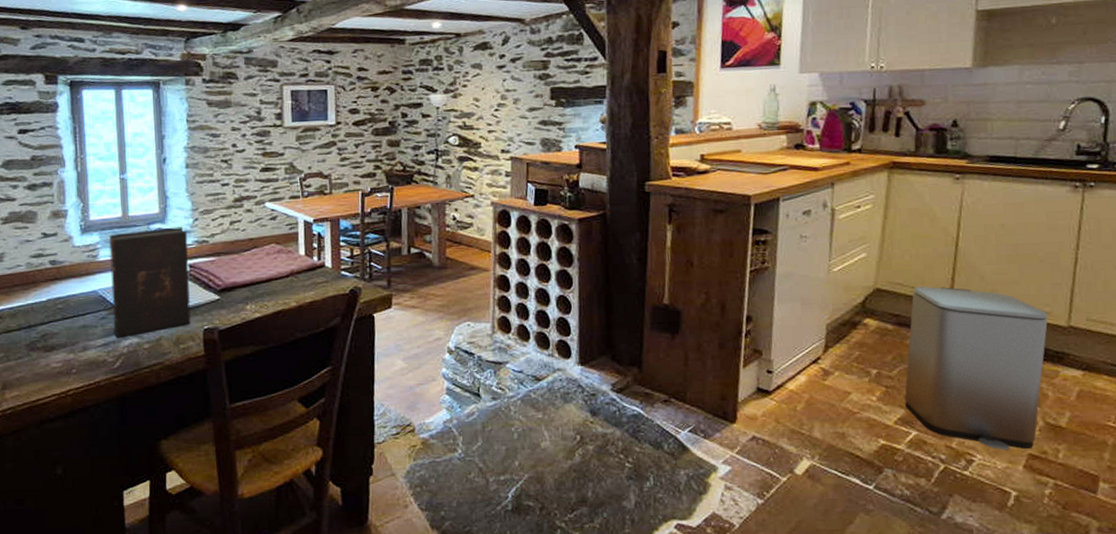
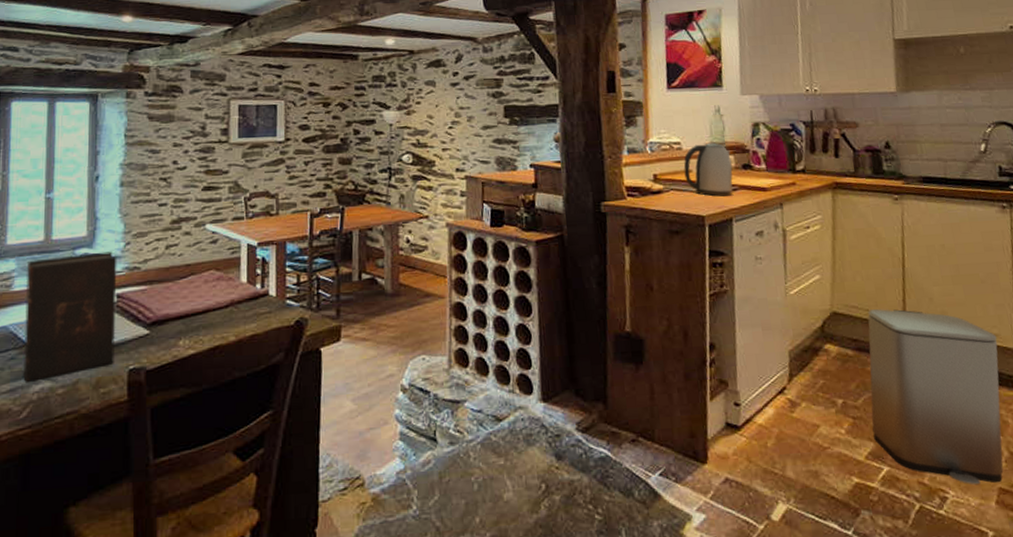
kettle: none [732,122,784,176] -> present [683,142,733,197]

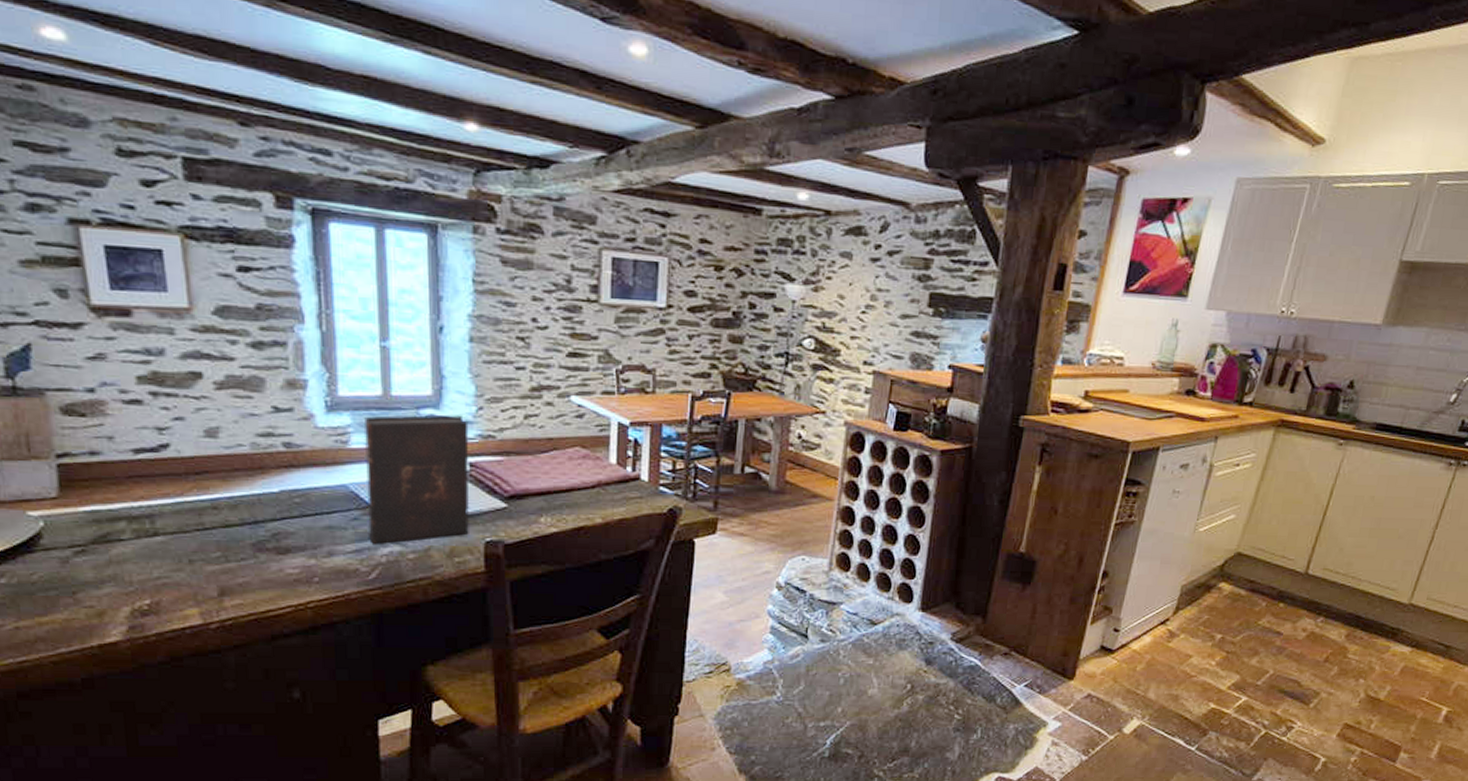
kettle: present [683,142,733,197] -> none [1119,361,1177,423]
pedal bin: present [868,309,1004,485] -> none [1241,554,1394,719]

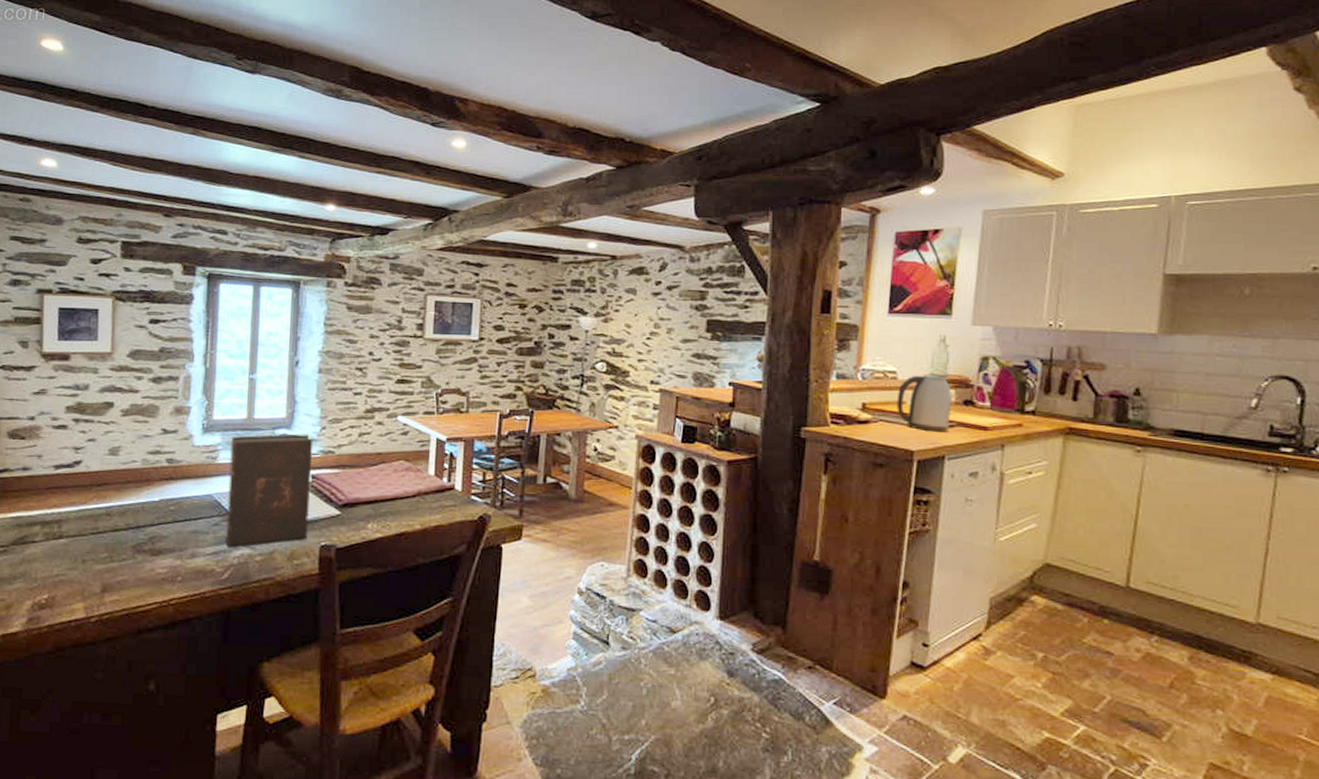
kettle: none [1119,361,1177,423] -> present [897,374,952,432]

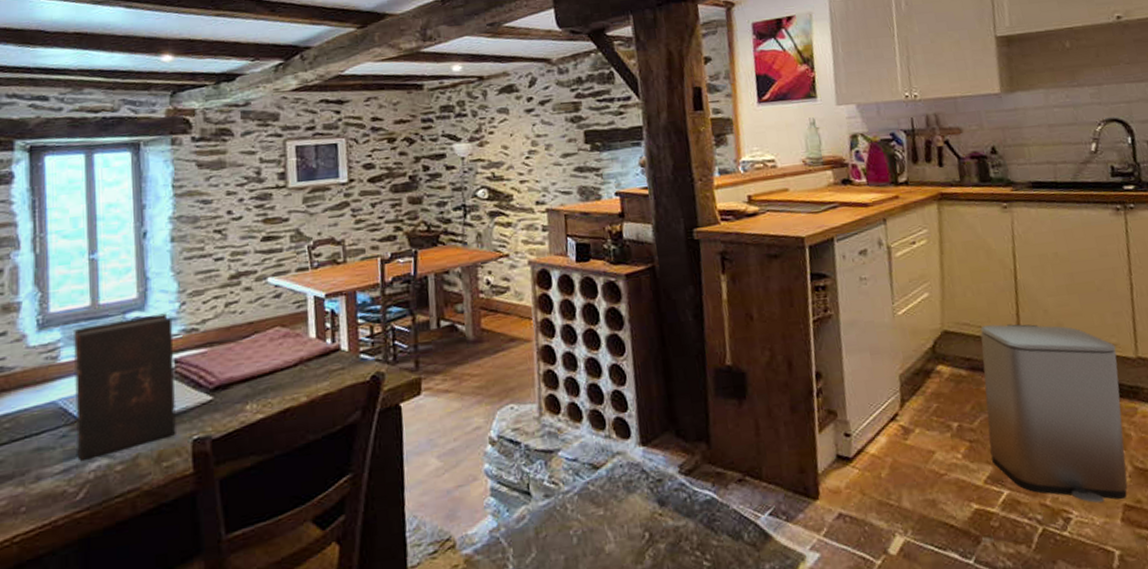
kettle: present [897,374,952,432] -> none [779,157,833,216]
pedal bin: none [1073,565,1235,757] -> present [980,324,1128,504]

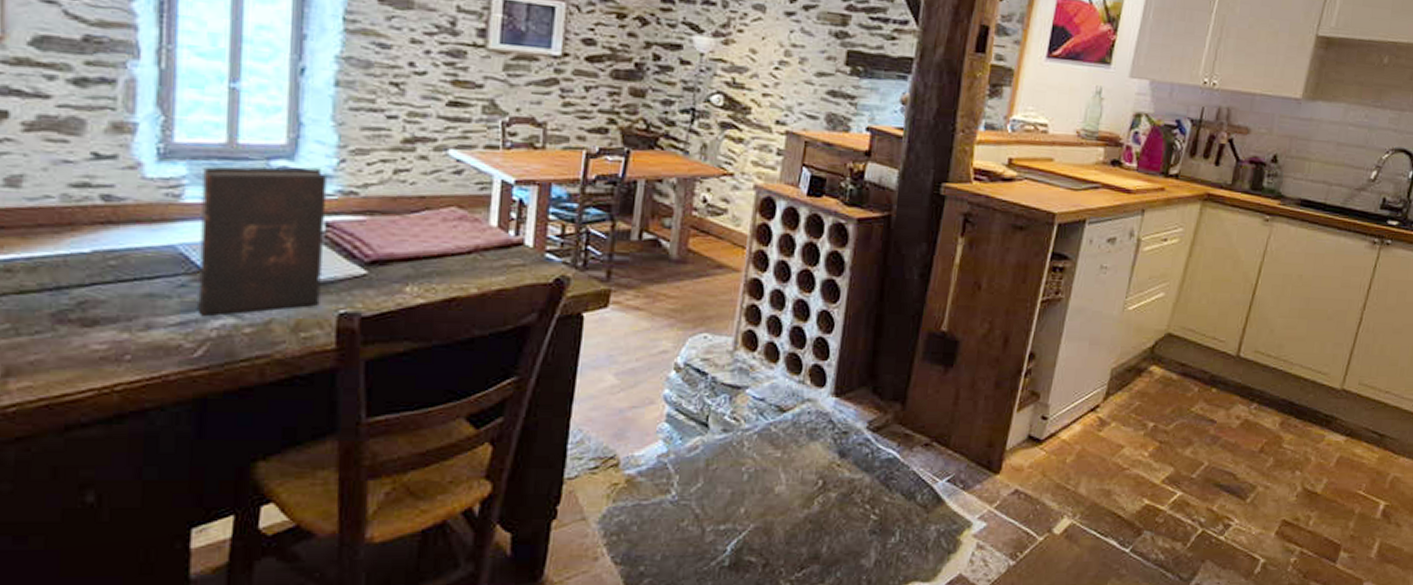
pedal bin: present [980,324,1128,504] -> none [1175,335,1326,516]

